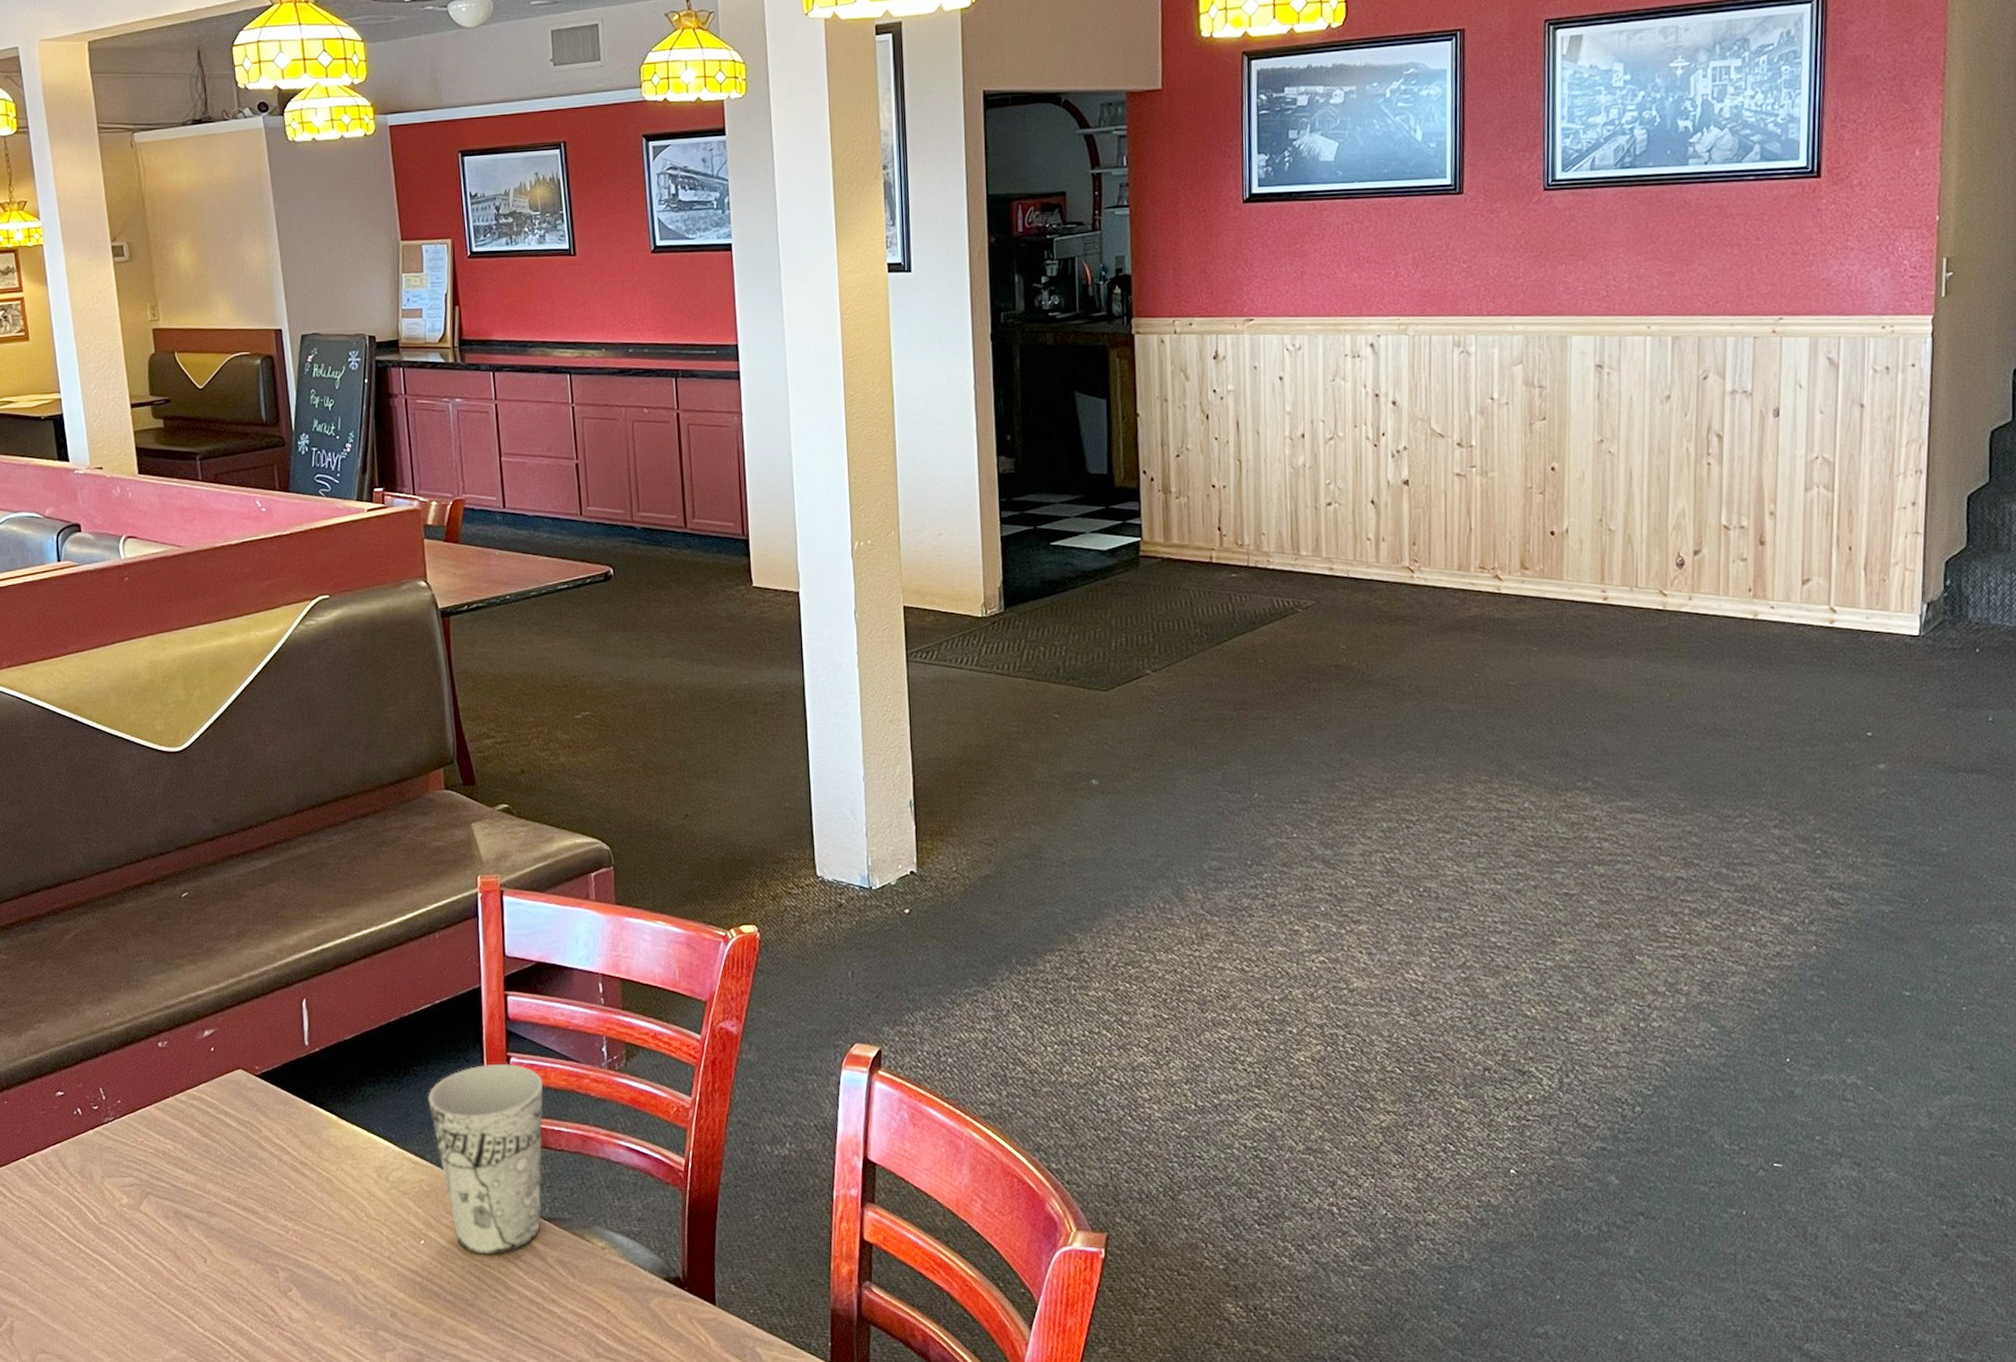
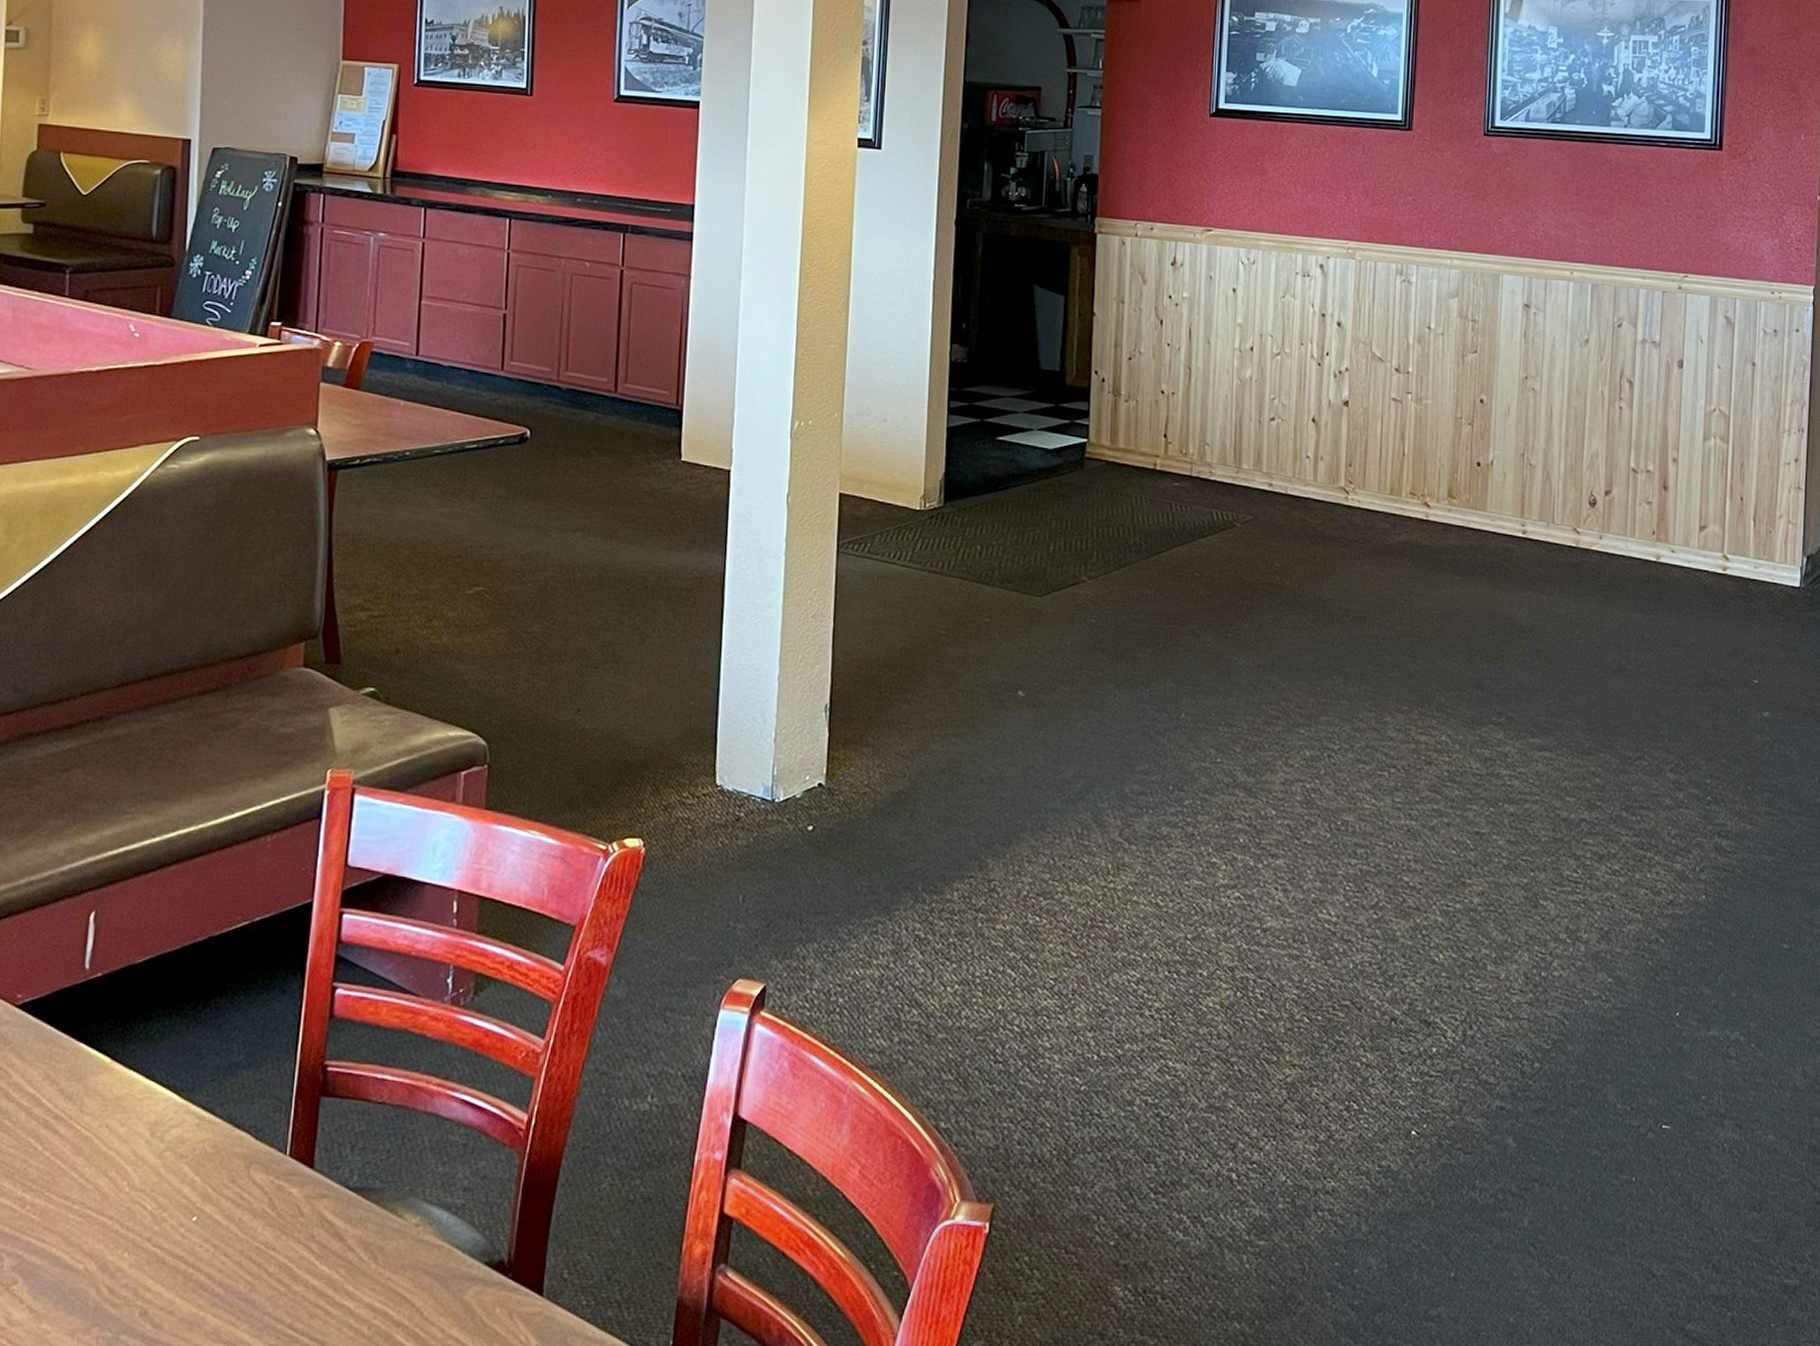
cup: present [428,1063,543,1256] -> none [228,995,371,1236]

